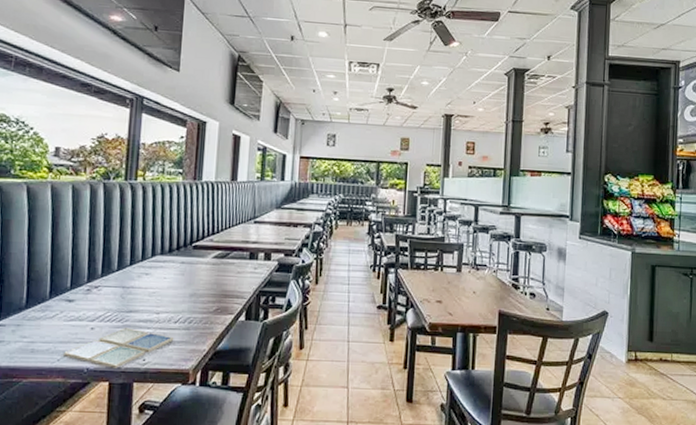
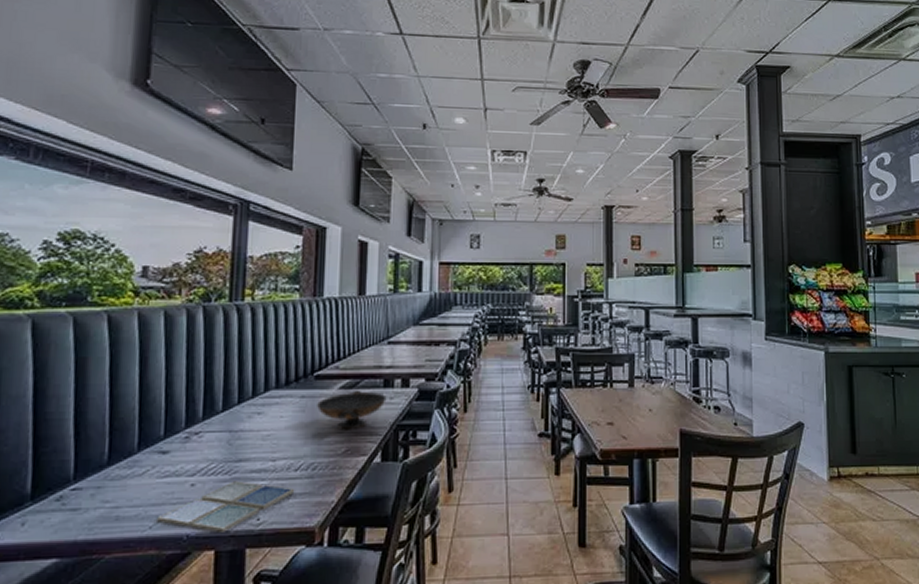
decorative bowl: none [194,259,252,293] -> present [317,389,387,430]

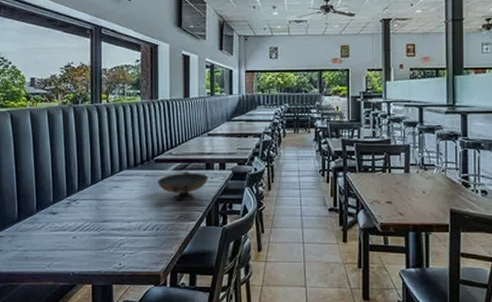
drink coaster: present [157,481,295,533] -> none [52,236,145,272]

